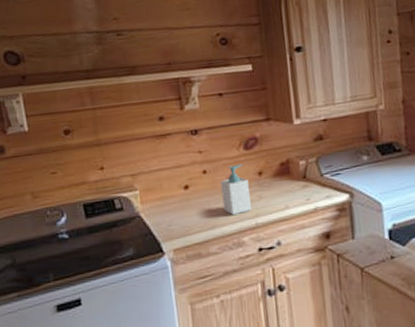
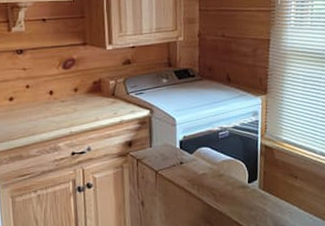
soap bottle: present [220,163,252,216] -> none [41,81,68,125]

